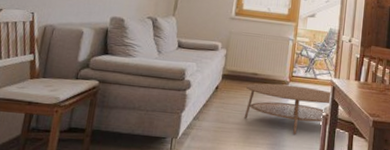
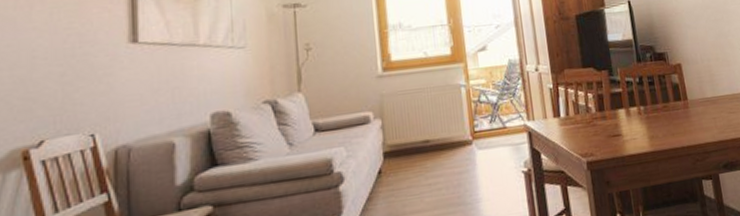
coffee table: present [244,83,333,134] -> none [418,139,530,206]

